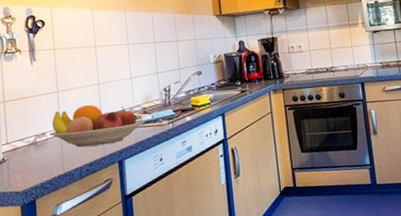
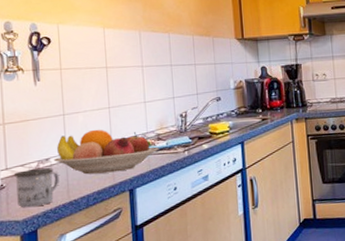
mug: none [13,142,55,180] -> present [13,168,59,208]

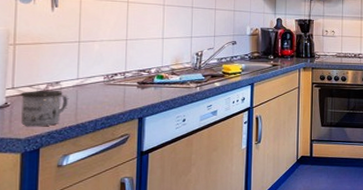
fruit bowl: present [53,129,159,175] -> none [63,58,172,100]

